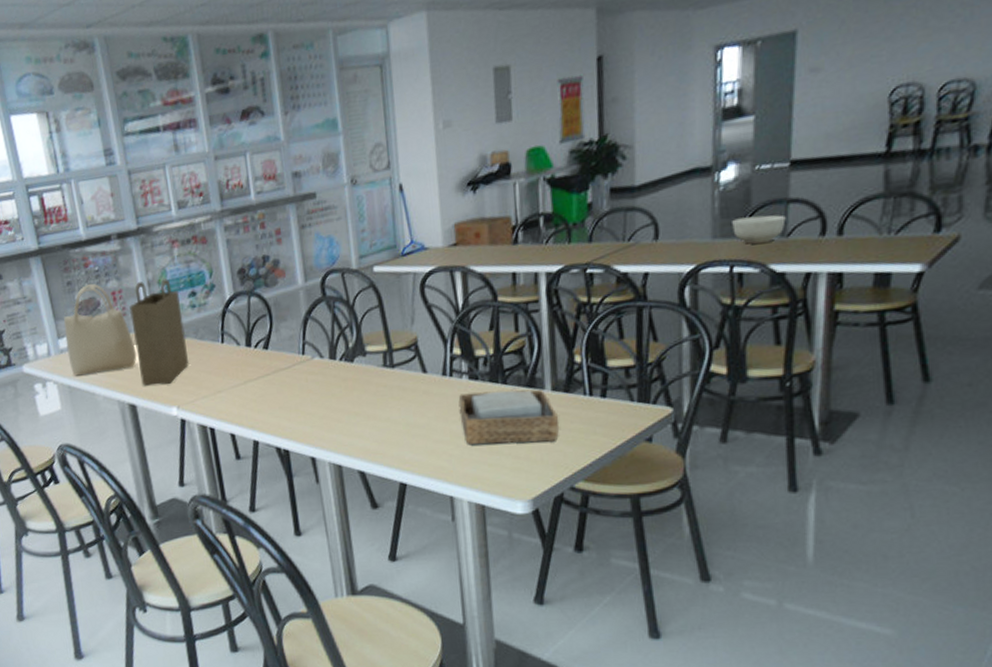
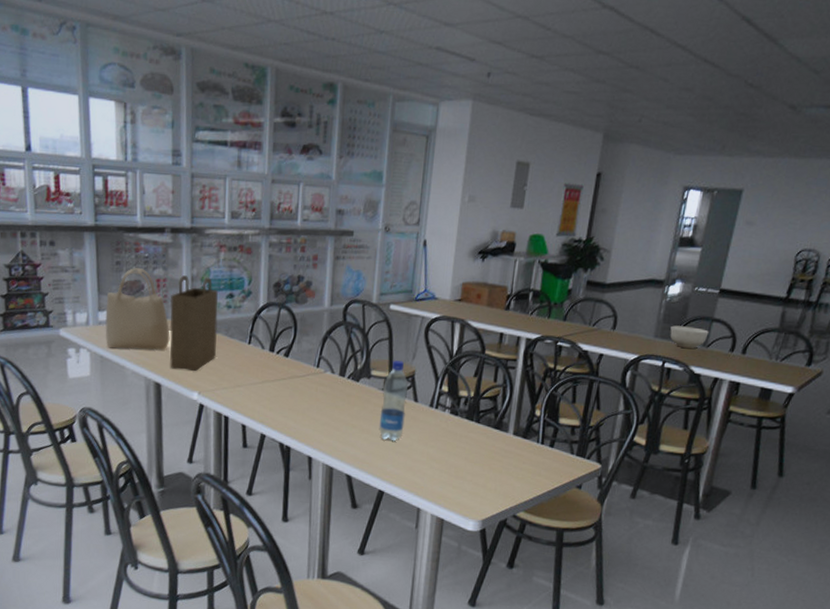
bottle: none [382,329,416,424] -> present [379,360,408,442]
napkin holder: present [458,389,559,445] -> none [437,425,514,476]

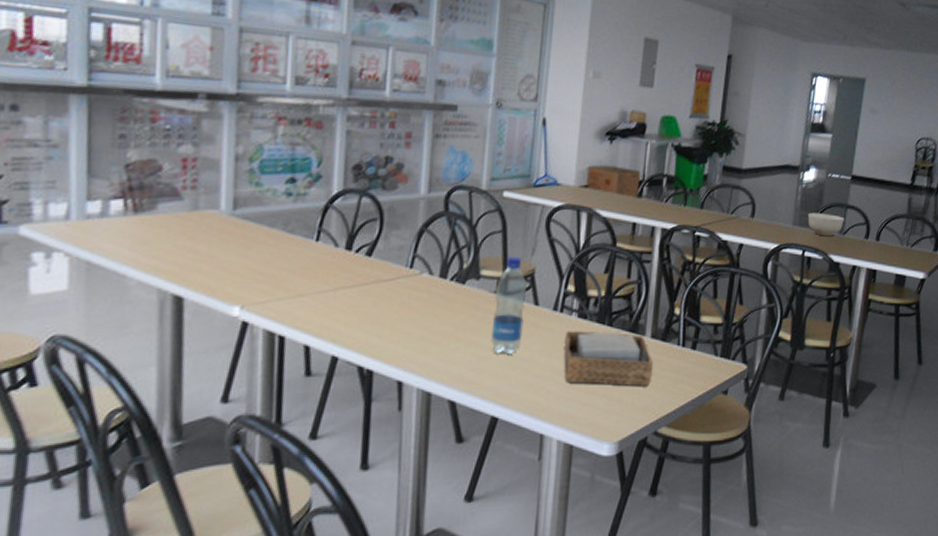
handbag: present [105,267,170,350] -> none [96,142,200,252]
shopping bag: present [169,275,219,371] -> none [198,154,275,278]
napkin holder: none [437,425,514,476] -> present [563,331,653,386]

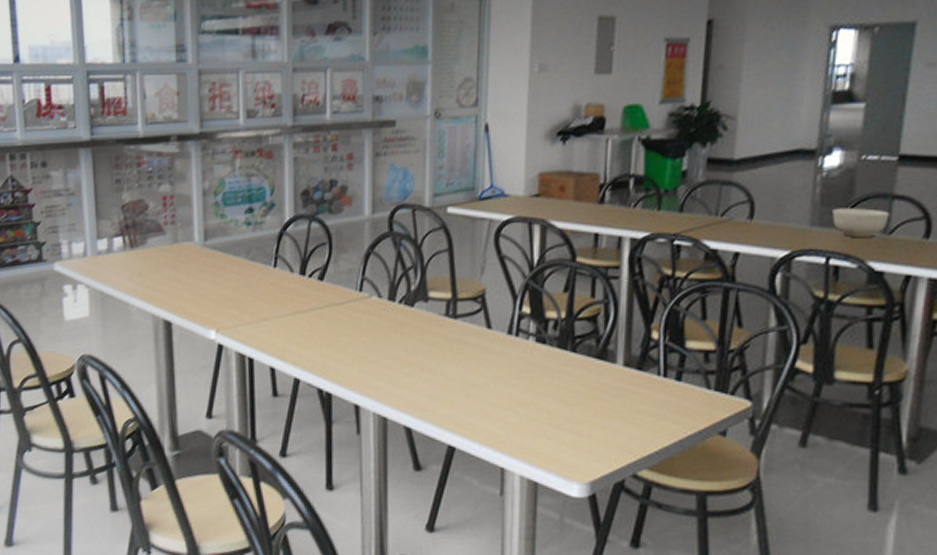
bottle: present [490,257,527,355] -> none [443,277,477,382]
napkin holder: present [563,331,653,386] -> none [521,357,627,422]

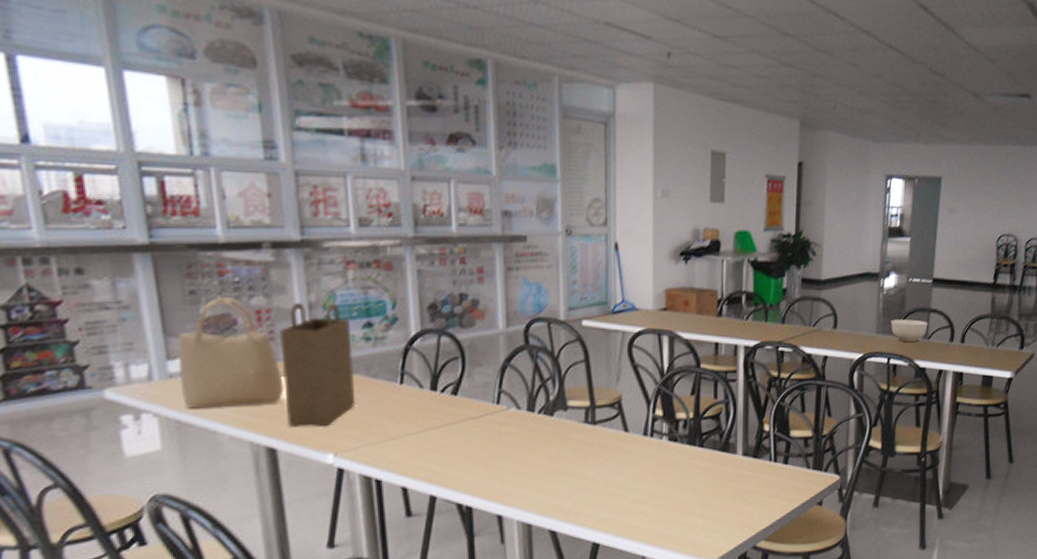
handbag: none [105,184,180,282] -> present [178,296,284,409]
shopping bag: none [178,190,237,304] -> present [278,303,356,427]

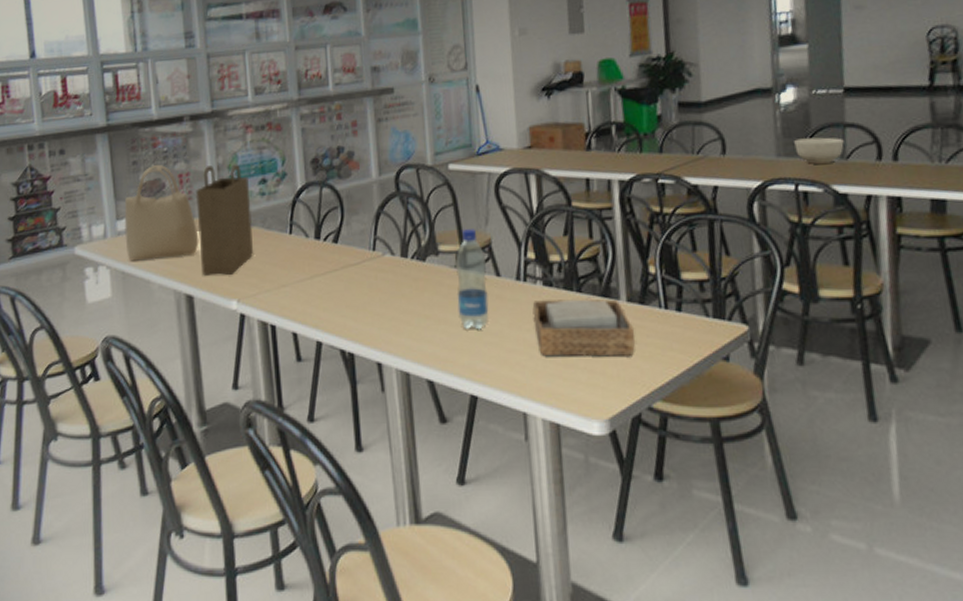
bottle: none [583,386,615,482] -> present [454,229,489,330]
napkin holder: none [657,453,746,505] -> present [532,299,635,357]

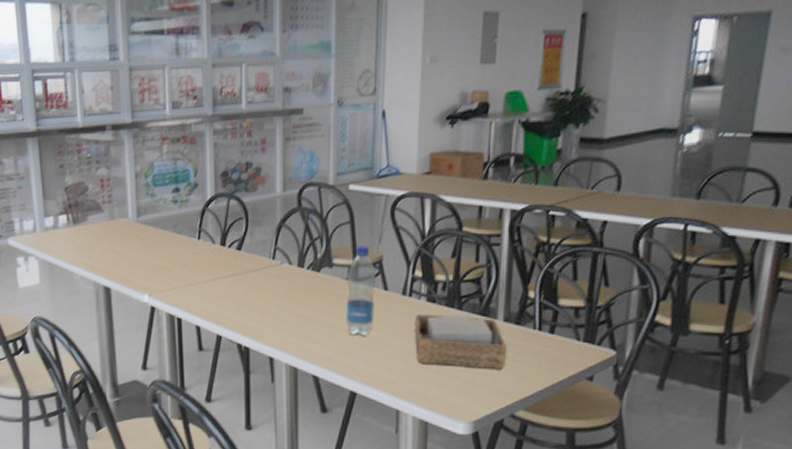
handbag: present [124,164,199,261] -> none [51,168,117,254]
shopping bag: present [195,164,254,276] -> none [114,173,165,272]
bowl: present [794,137,845,165] -> none [691,180,742,207]

